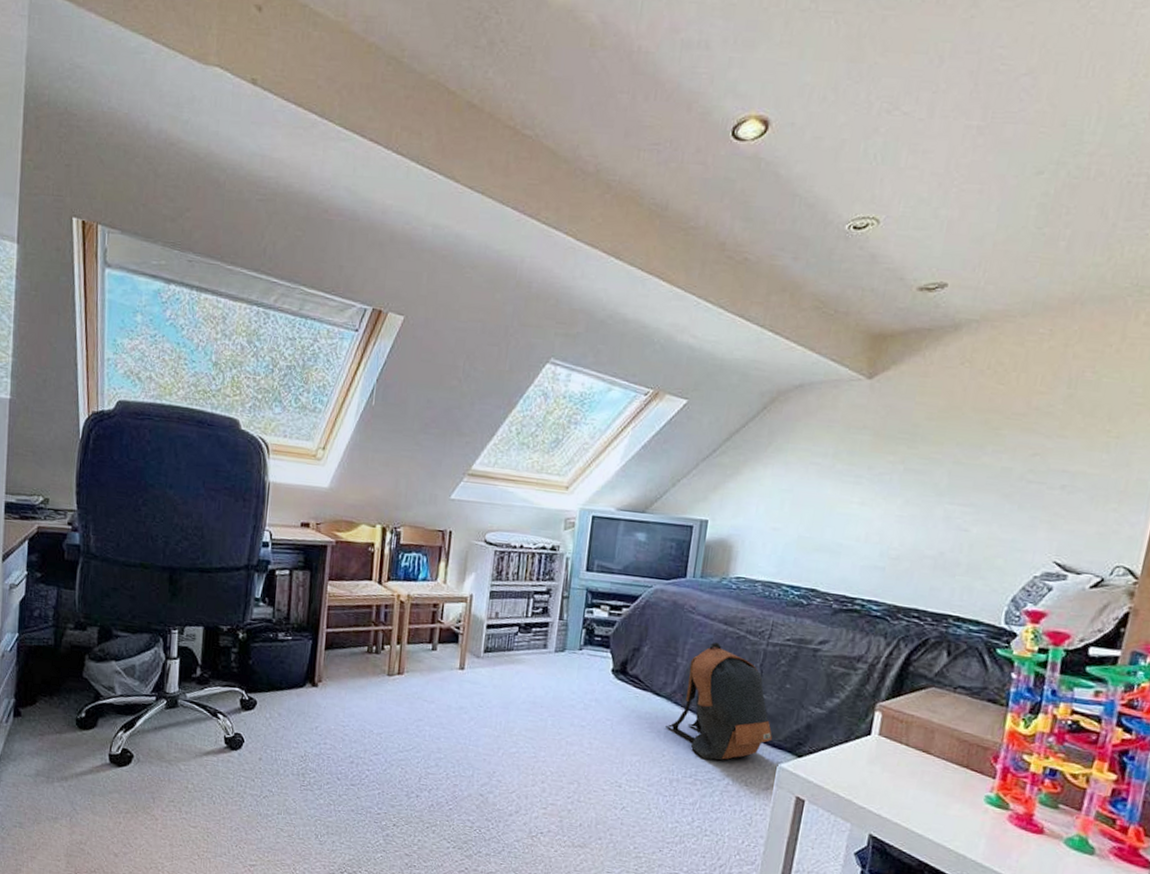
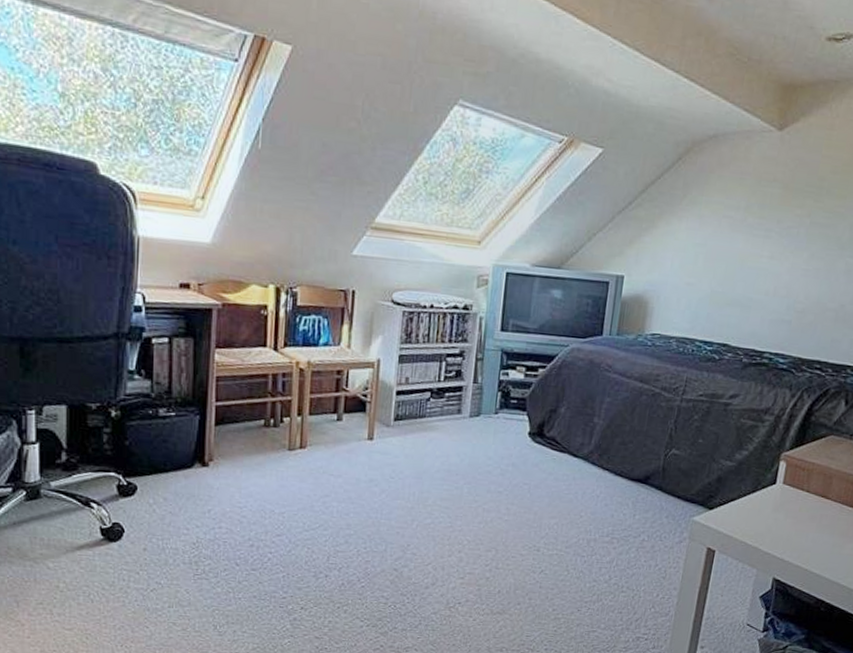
backpack: present [665,642,773,760] -> none [583,401,686,518]

